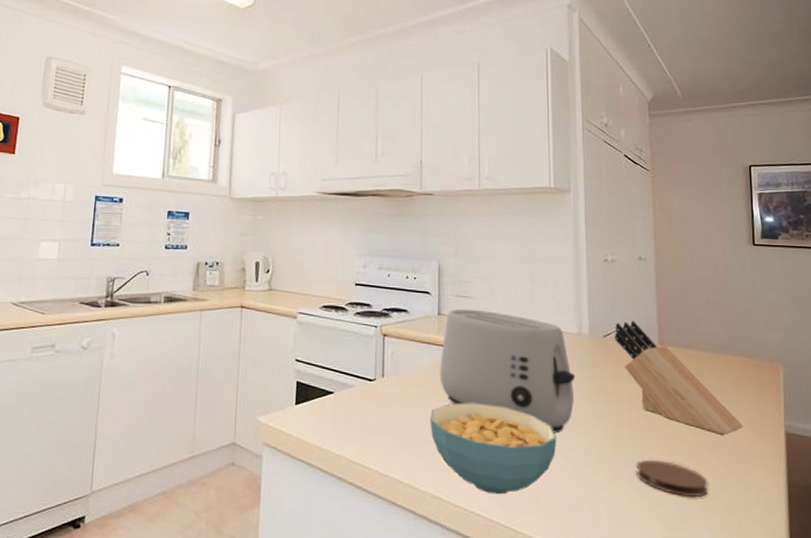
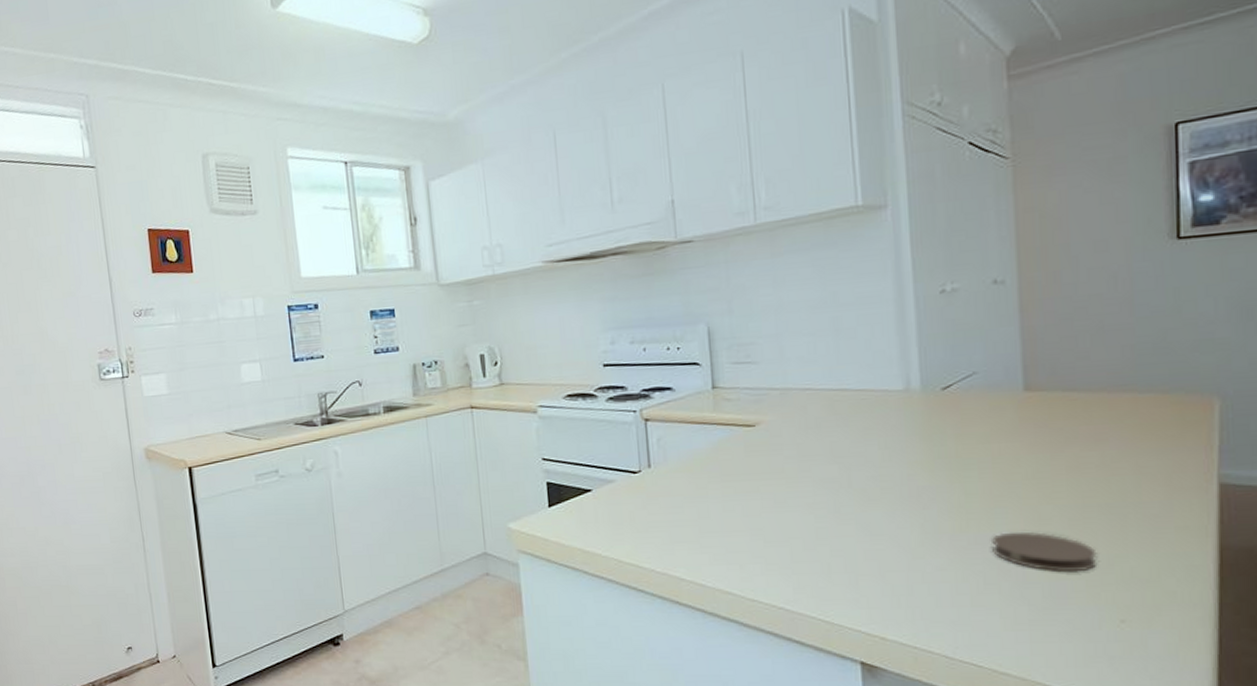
cereal bowl: present [430,403,557,495] -> none [712,486,880,586]
toaster: present [440,308,576,434] -> none [719,376,904,512]
knife block: present [614,320,744,435] -> none [957,364,1153,494]

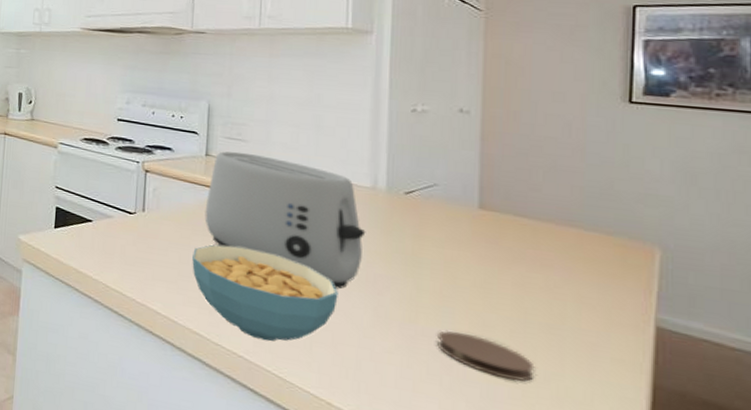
cereal bowl: none [712,486,880,586] -> present [192,244,338,341]
toaster: none [719,376,904,512] -> present [204,151,366,289]

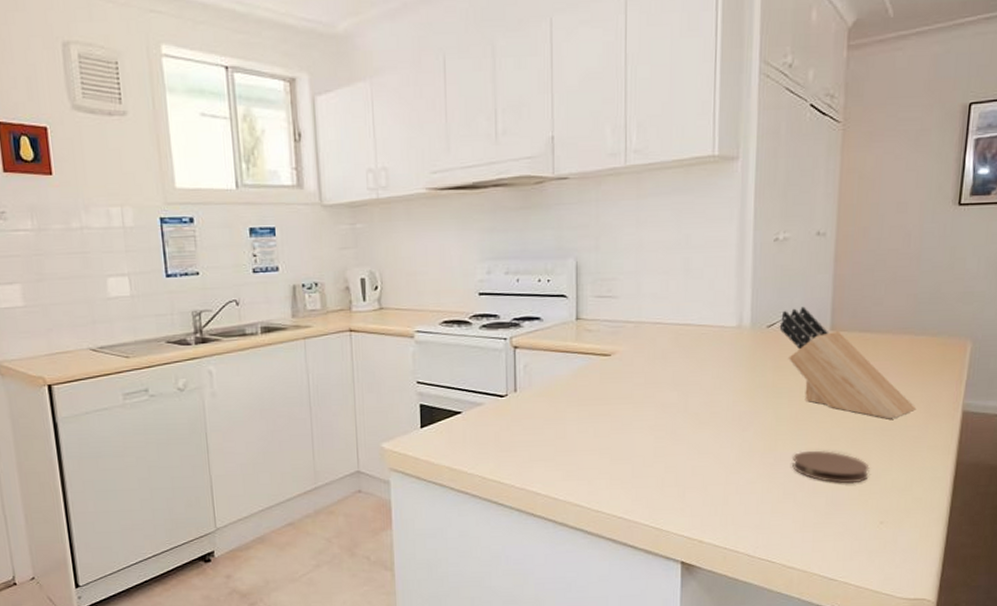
cereal bowl: present [192,244,338,341] -> none [569,410,708,498]
toaster: present [204,151,366,289] -> none [579,310,732,434]
knife block: none [418,179,593,318] -> present [779,306,917,419]

